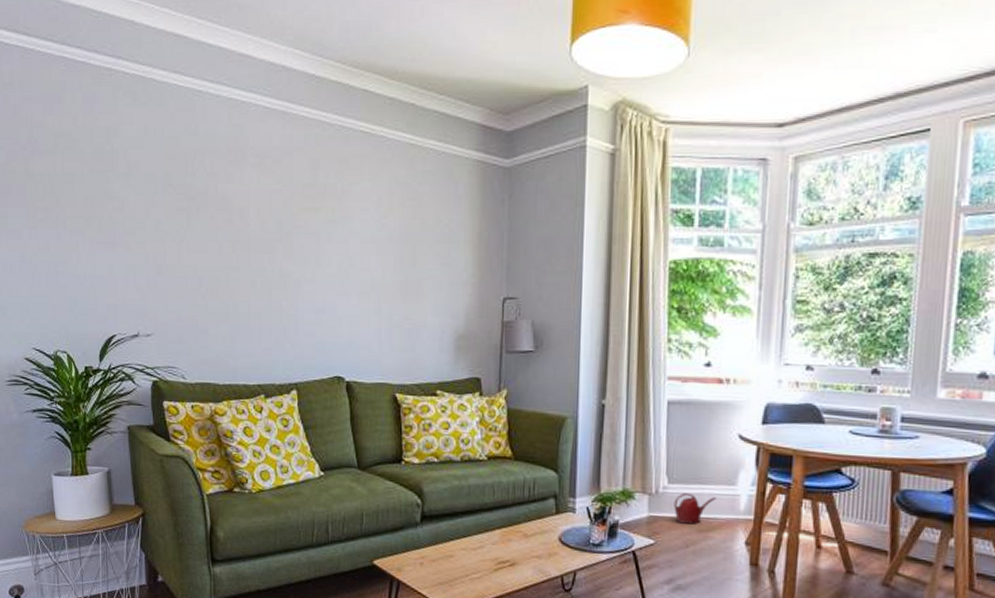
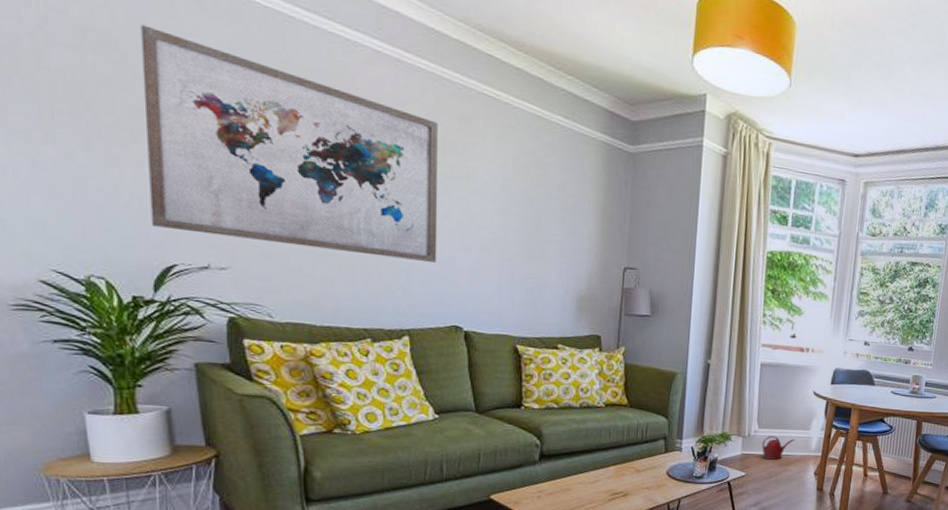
wall art: none [92,123,321,311] -> present [140,24,438,263]

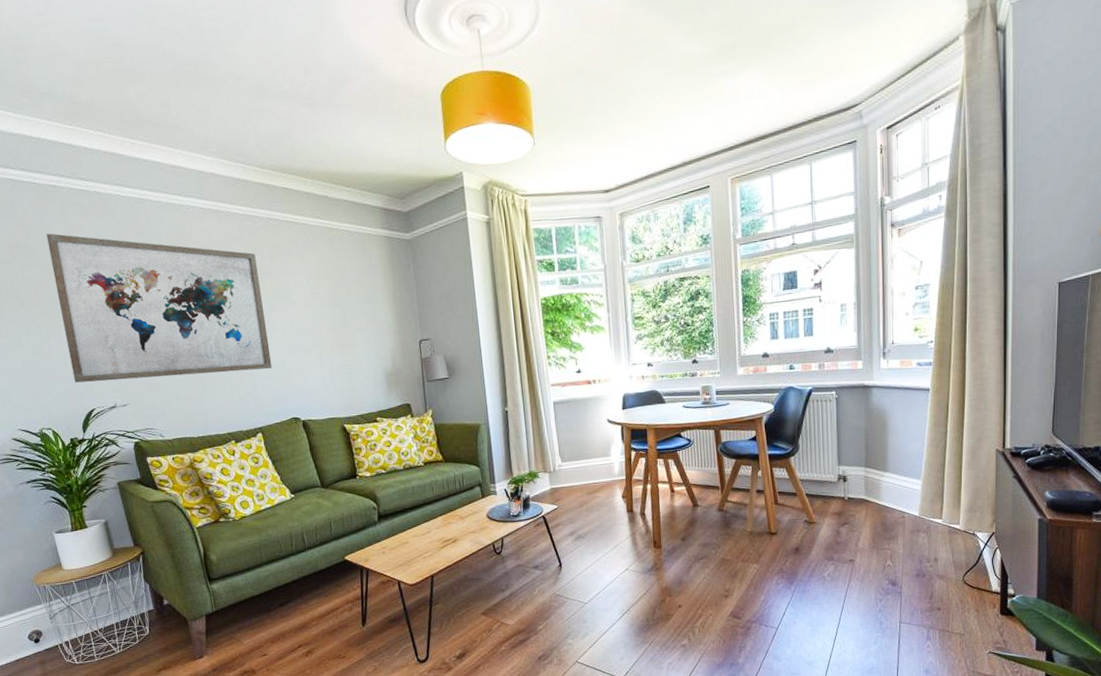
watering can: present [762,436,794,460] -> none [568,467,597,490]

